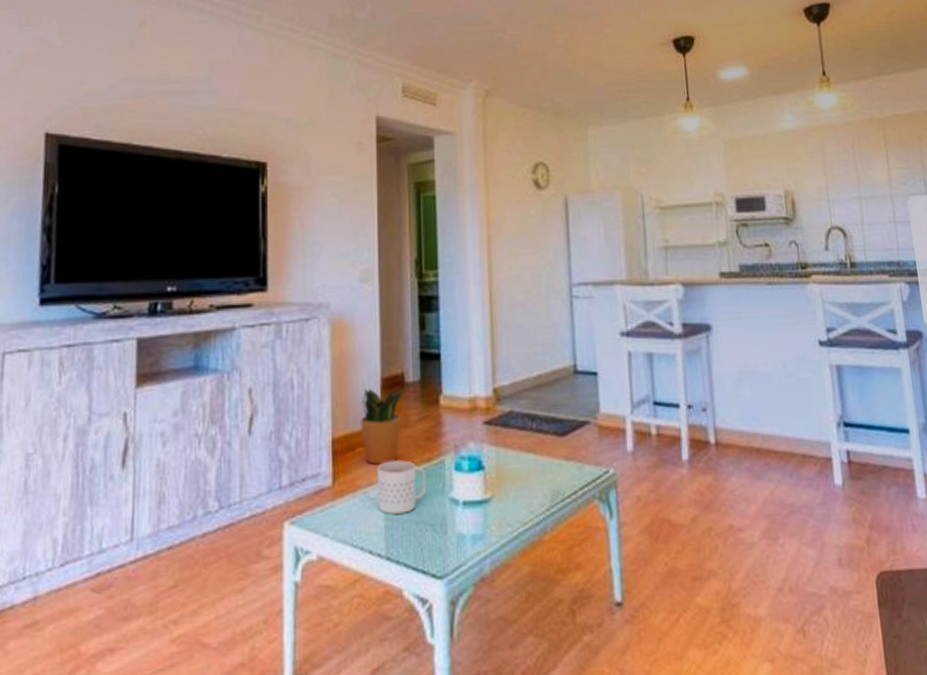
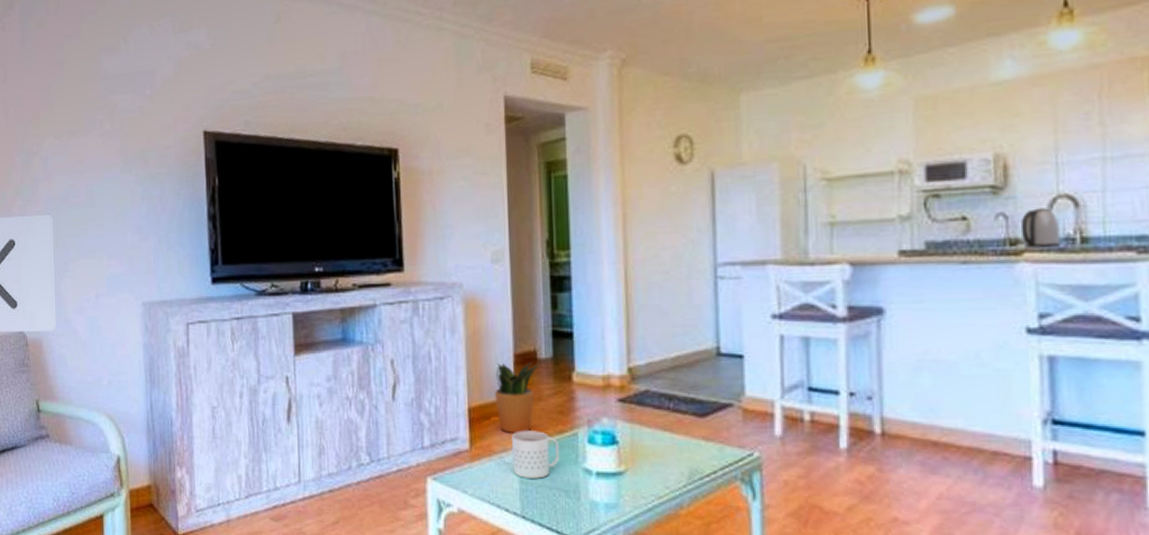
kettle: none [807,237,837,272] -> present [1020,208,1061,249]

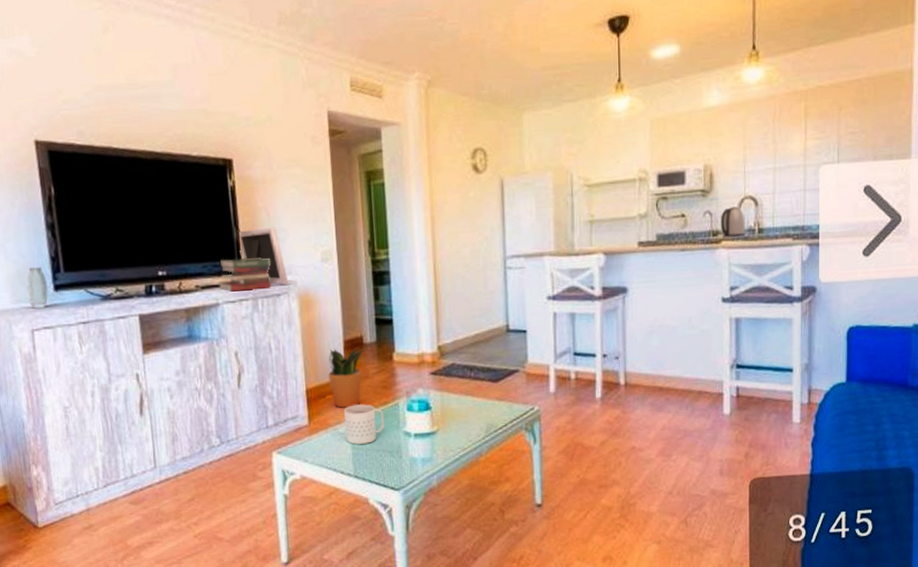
vase: none [185,259,205,301] -> present [26,267,48,309]
books: none [377,255,435,293] -> present [219,257,272,292]
picture frame: none [401,223,454,287] -> present [239,227,289,285]

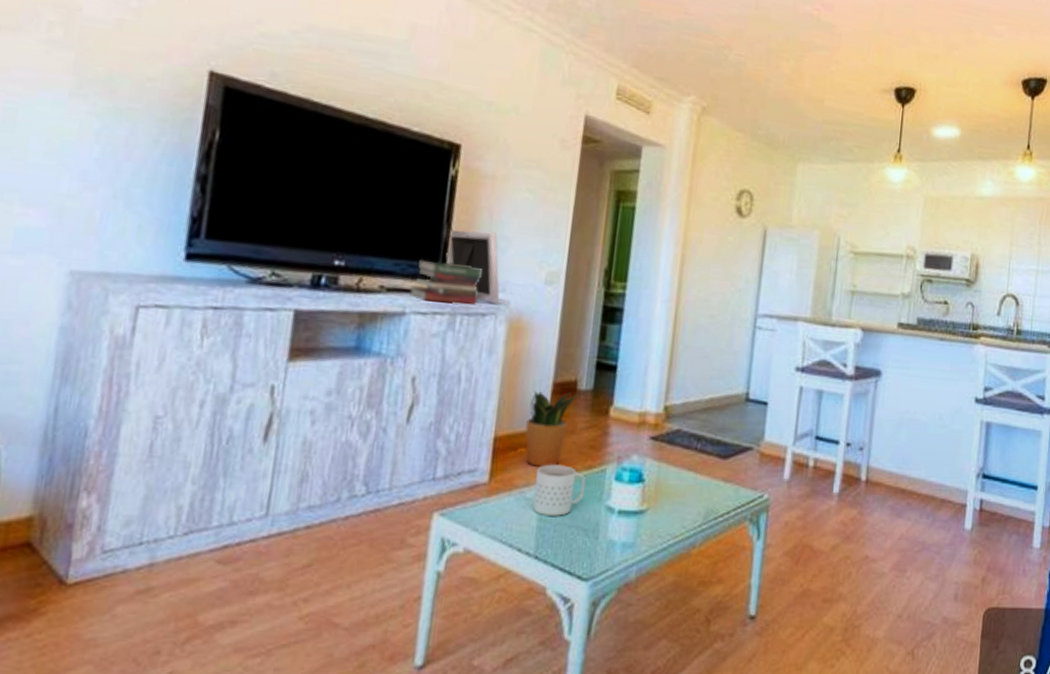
vase: present [26,267,48,309] -> none [143,225,178,280]
kettle: present [720,206,745,238] -> none [980,302,1006,336]

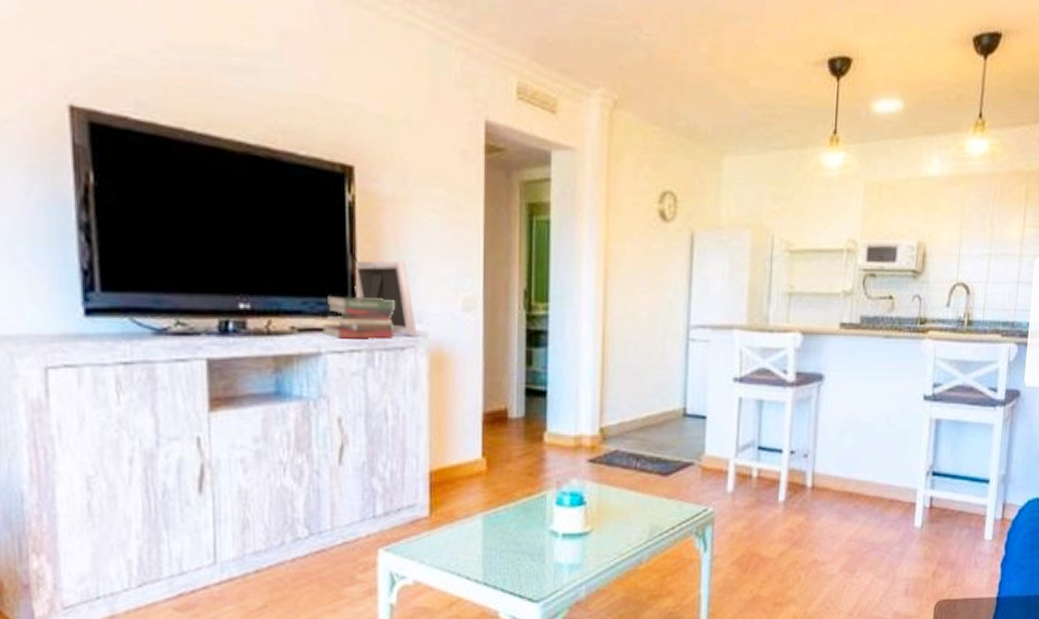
potted plant: present [525,391,578,467] -> none [460,421,510,497]
mug: present [533,464,586,516] -> none [475,494,527,544]

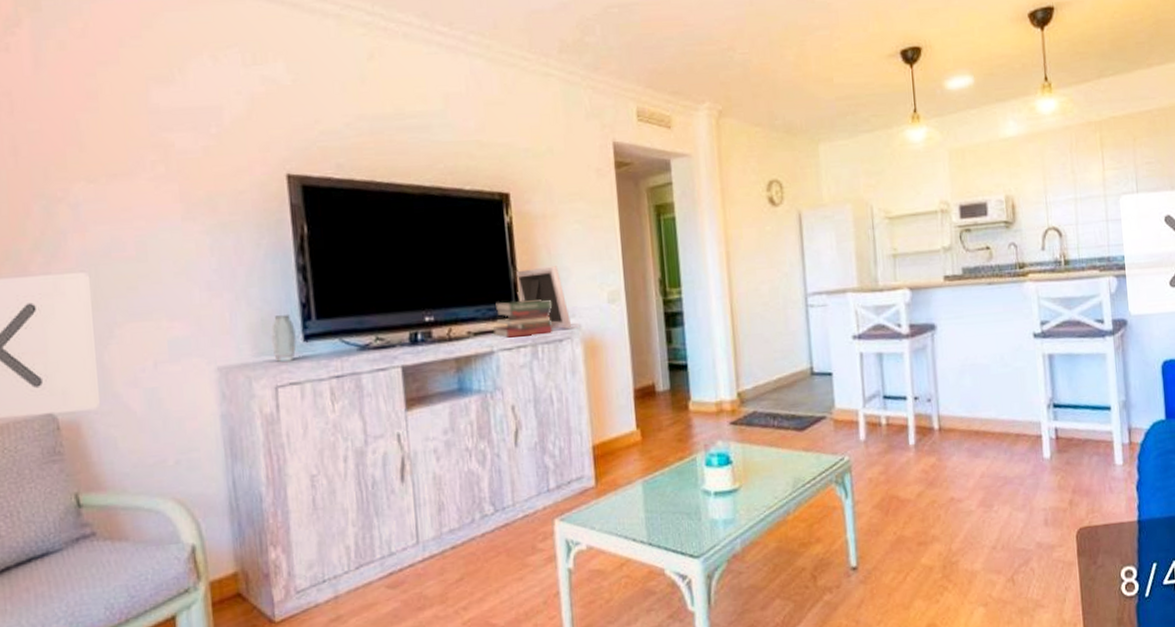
vase: none [41,281,74,338] -> present [270,315,297,362]

